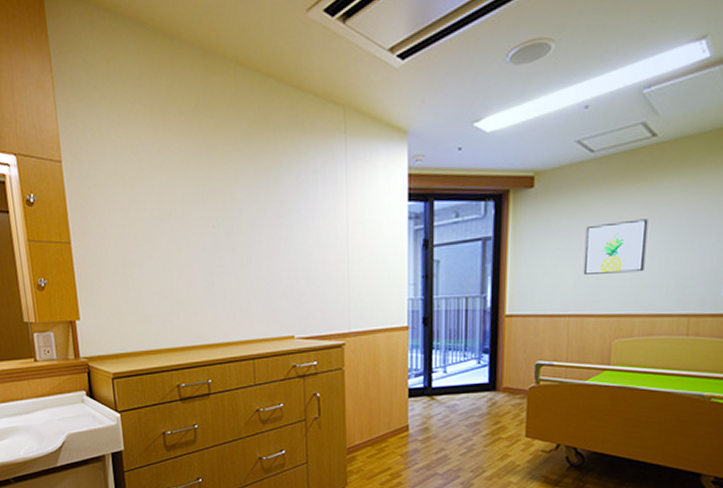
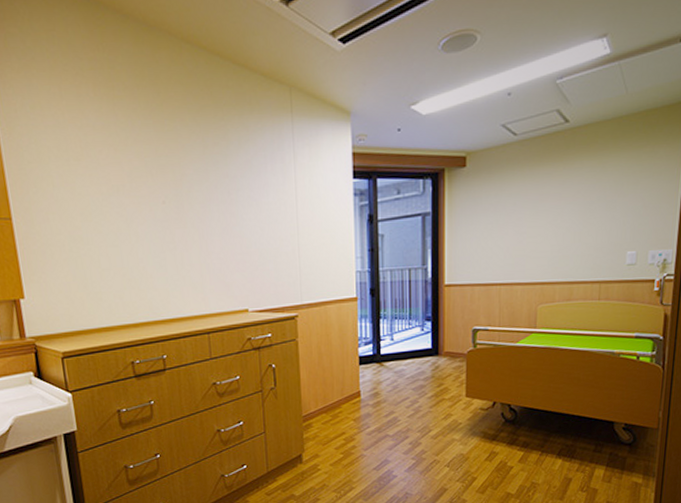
wall art: present [583,219,648,275] -> none [511,196,564,247]

